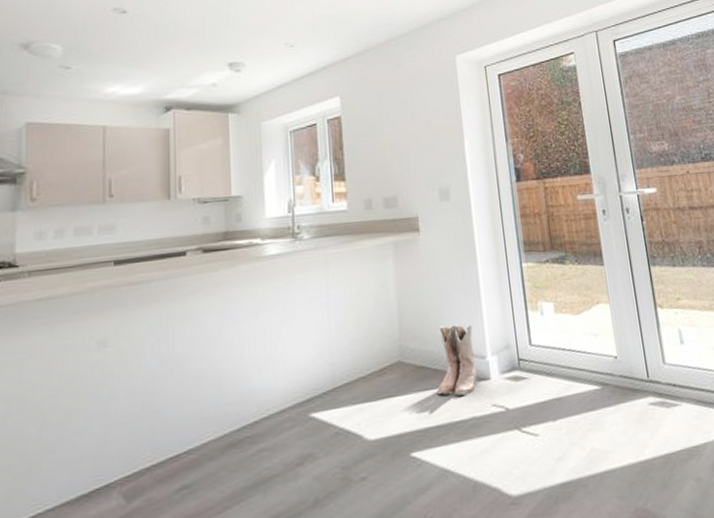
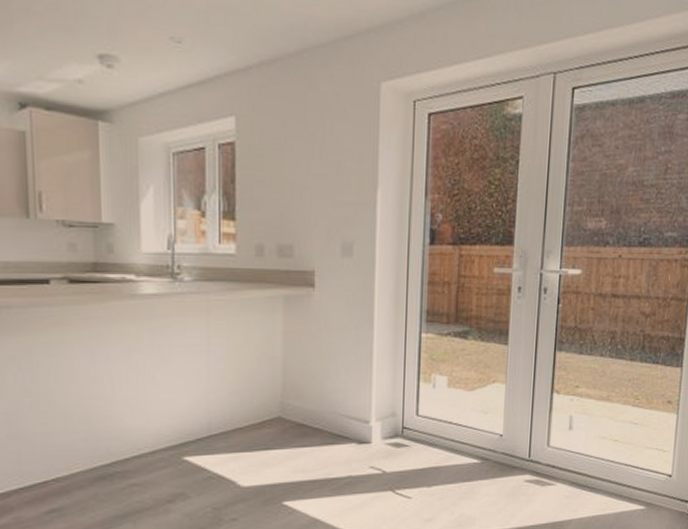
boots: present [437,324,477,397] -> none [316,387,360,456]

